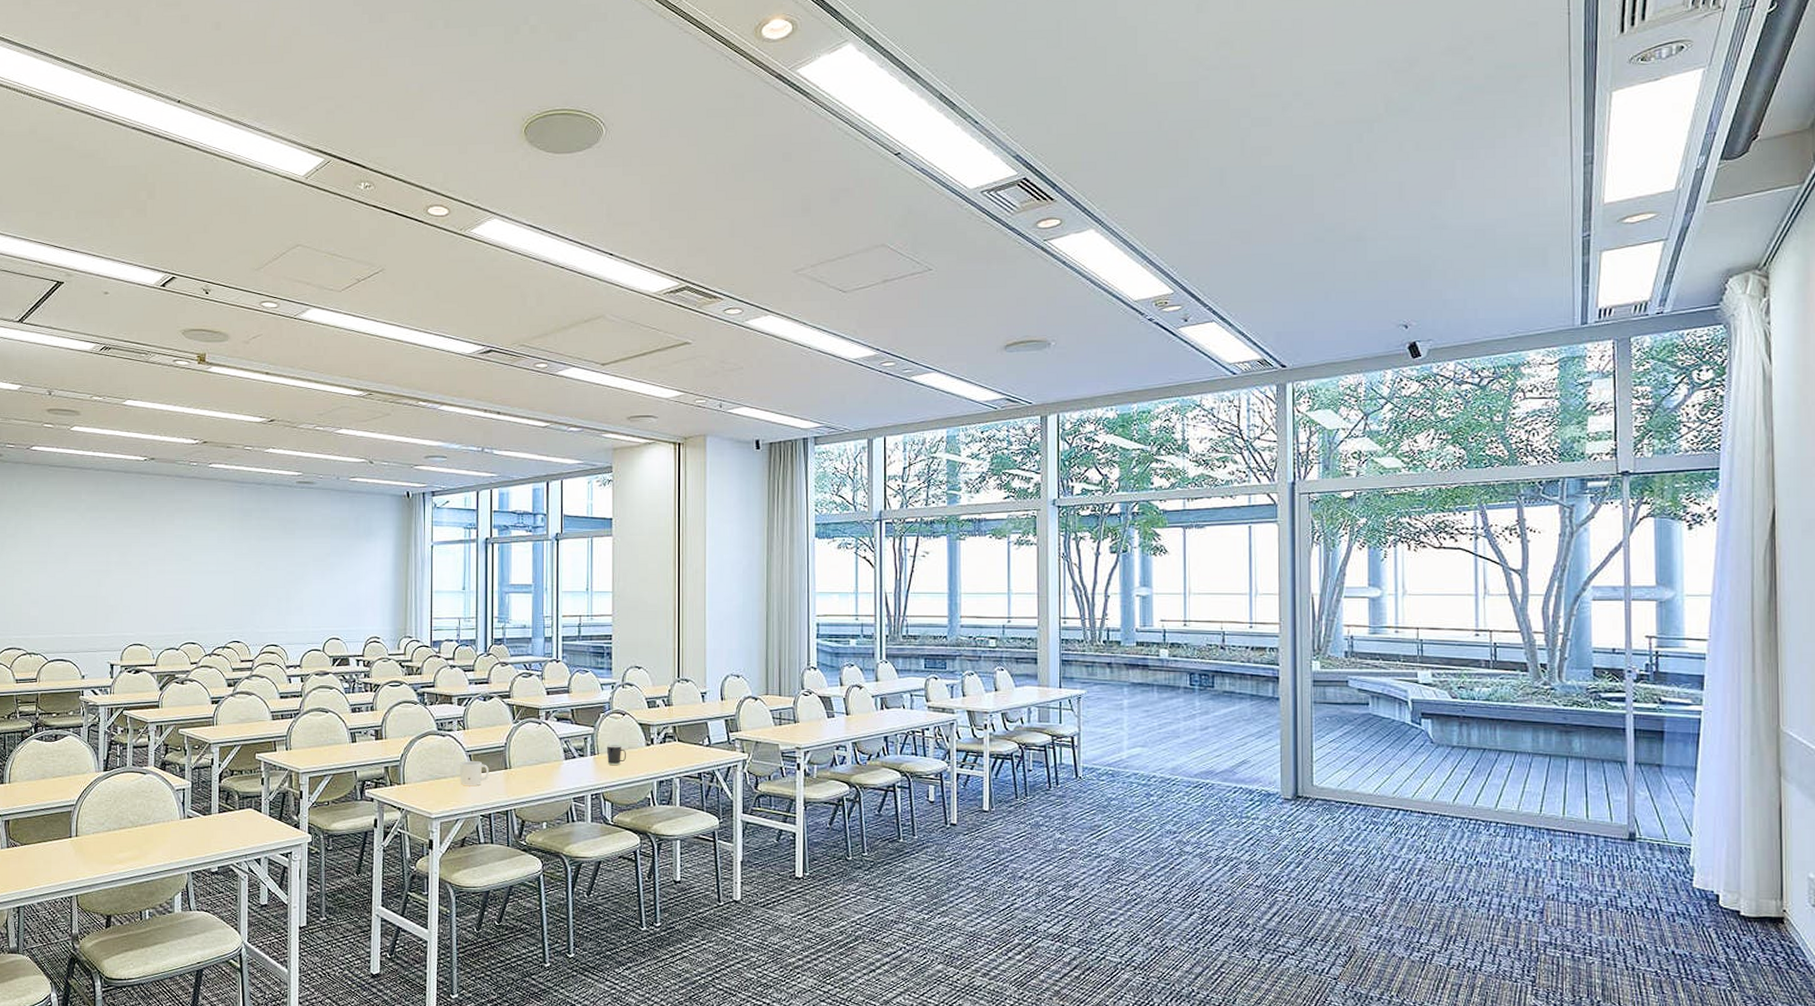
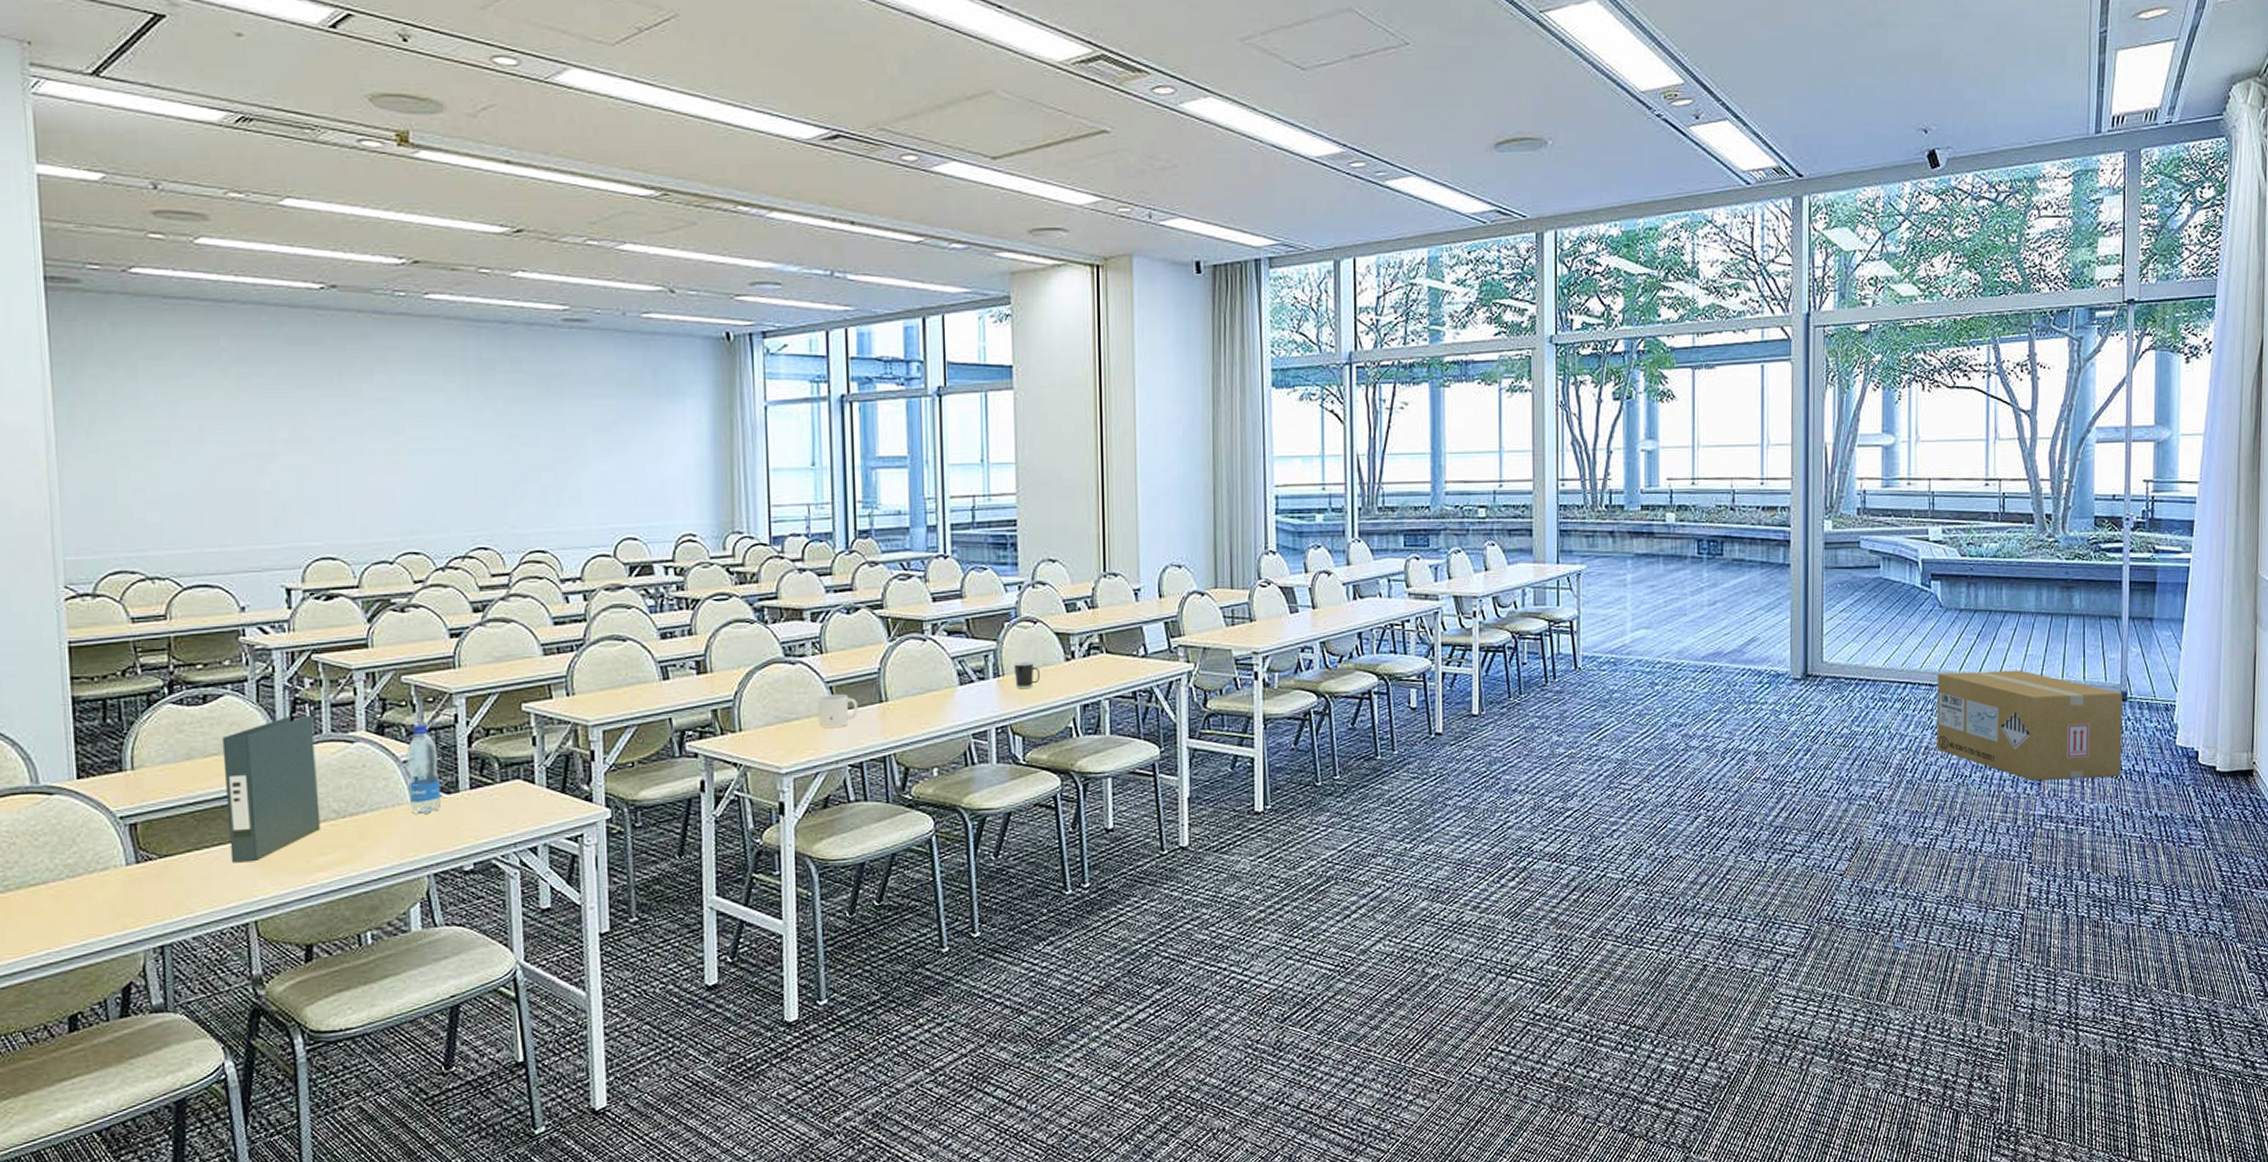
binder: none [64,752,122,853] -> present [222,714,321,863]
bottle: none [179,764,200,829] -> present [406,724,442,815]
cardboard box: none [1431,803,1632,912] -> present [1936,670,2123,780]

